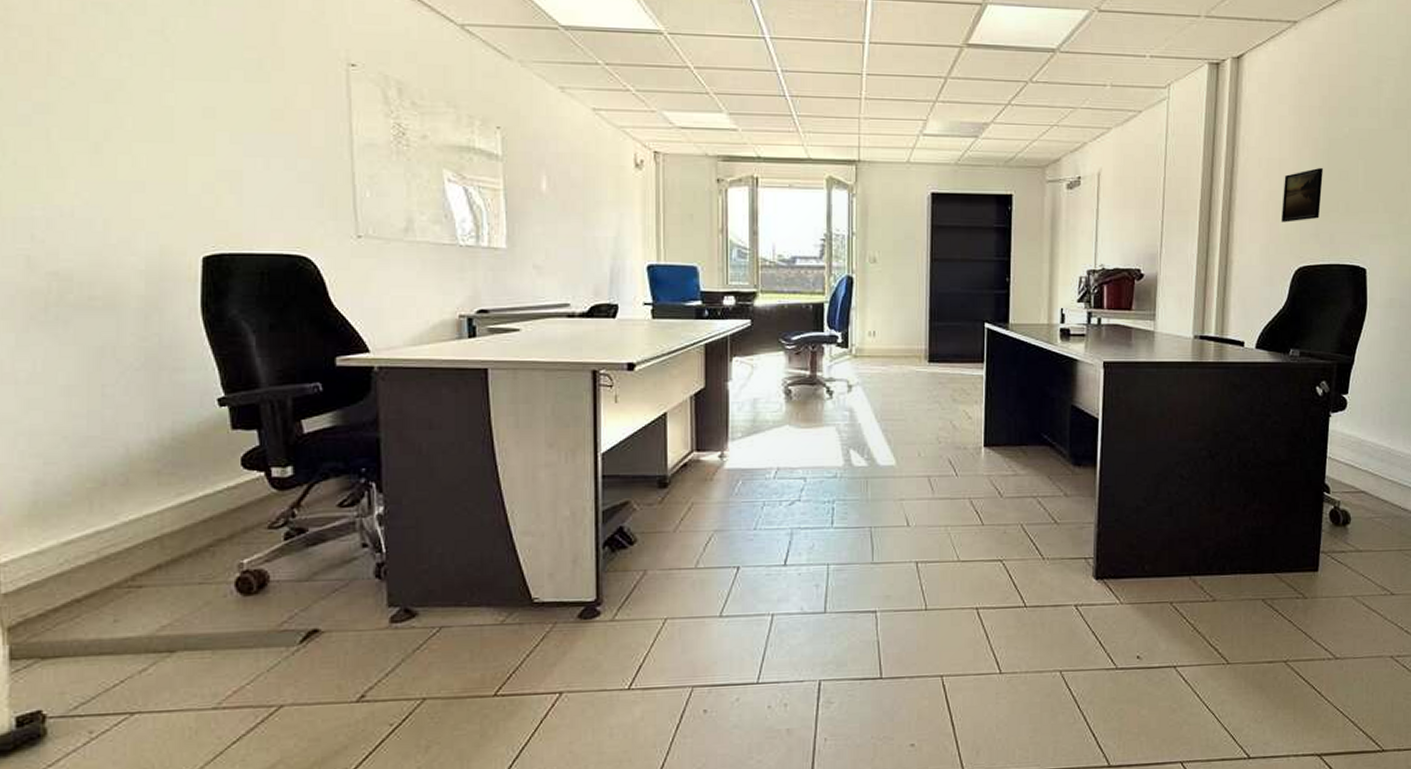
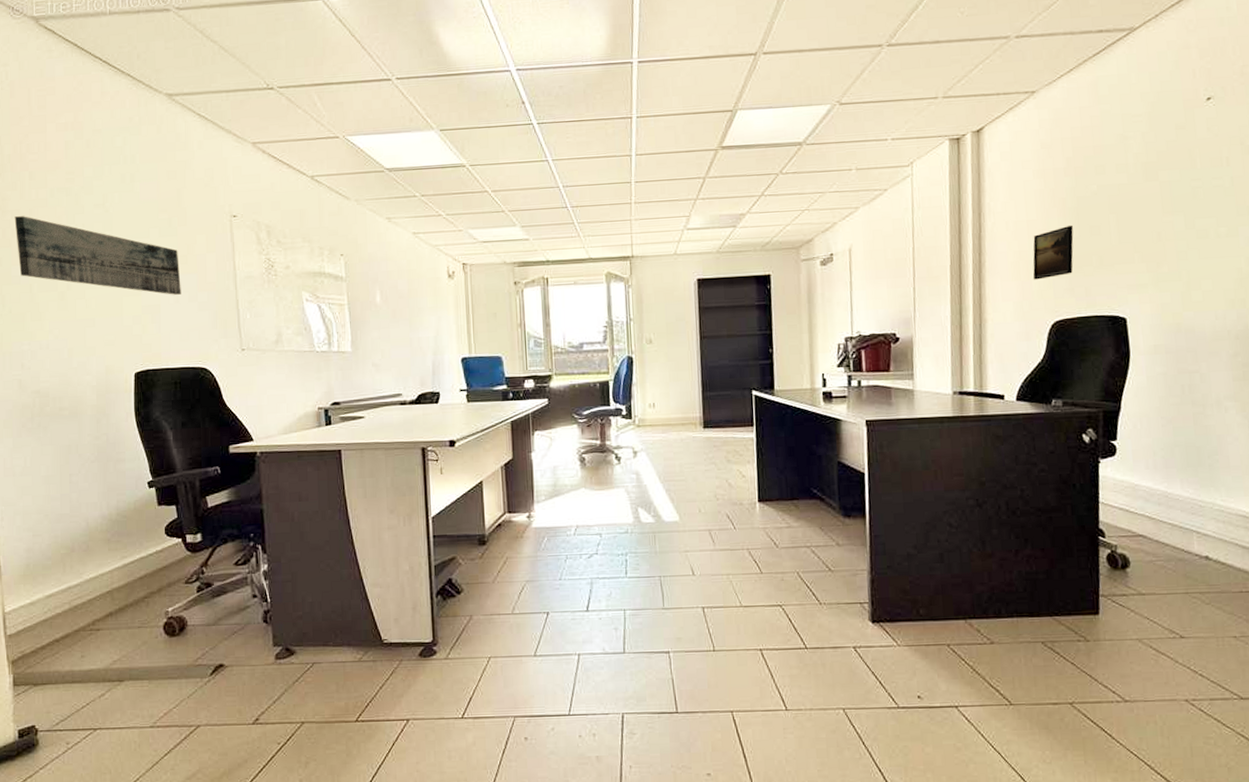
wall art: none [24,34,274,160] -> present [14,216,181,295]

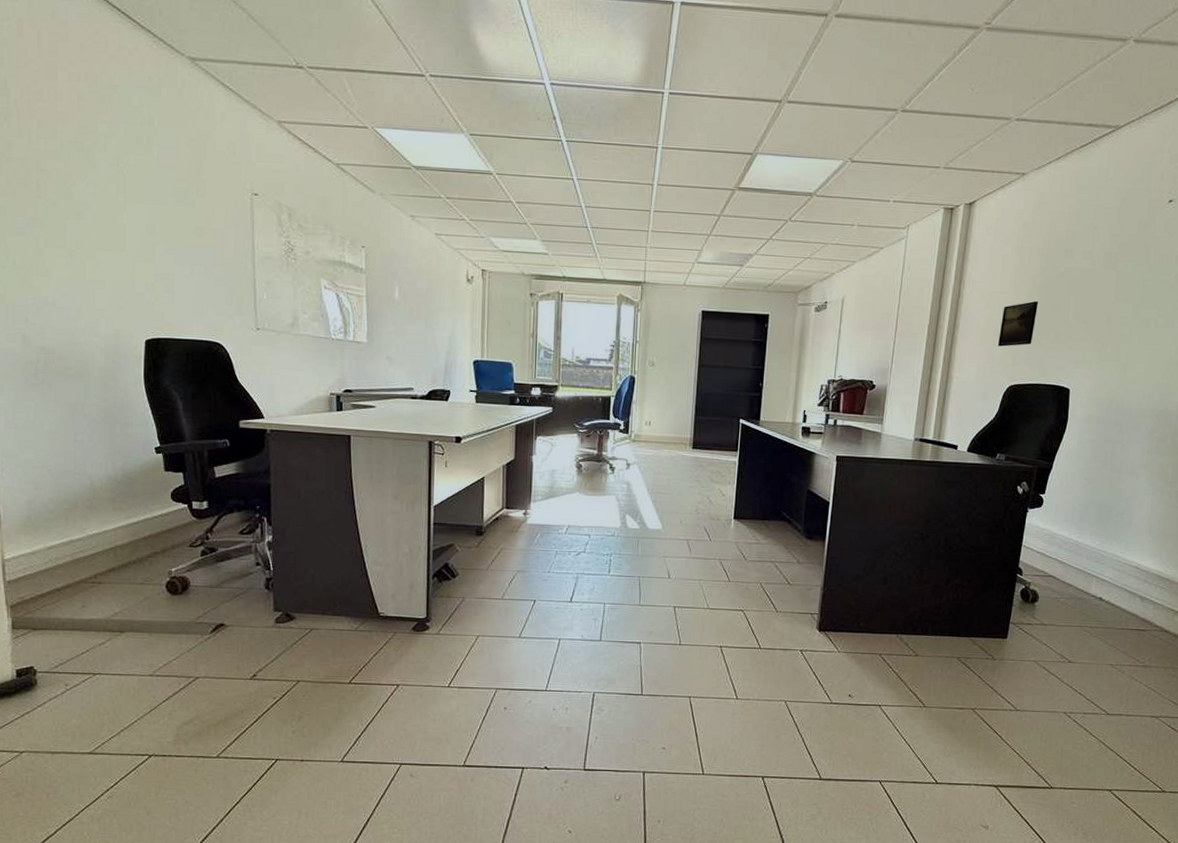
wall art: present [14,216,181,295] -> none [20,165,197,267]

